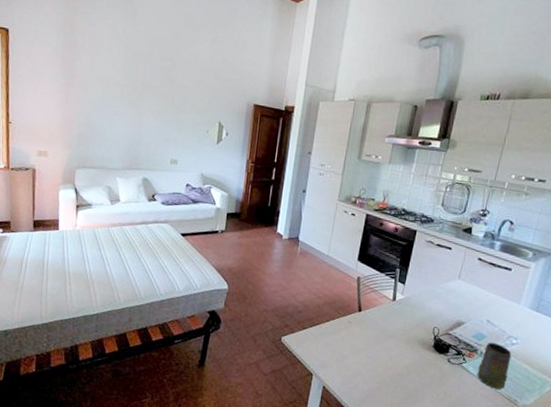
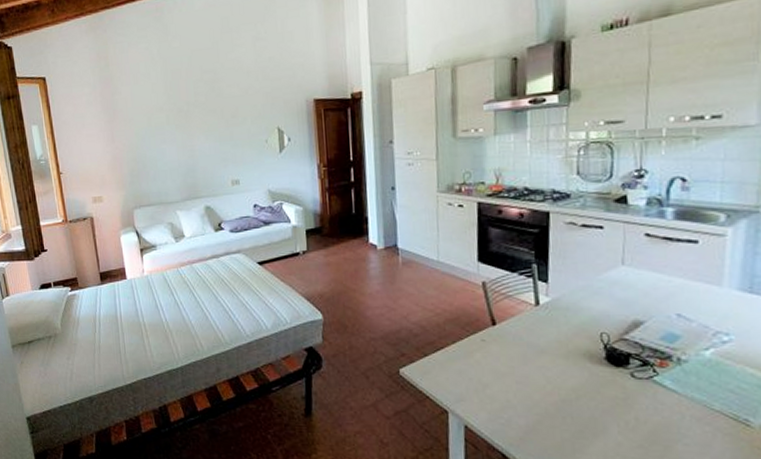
mug: present [477,342,512,389] -> none [678,343,726,407]

